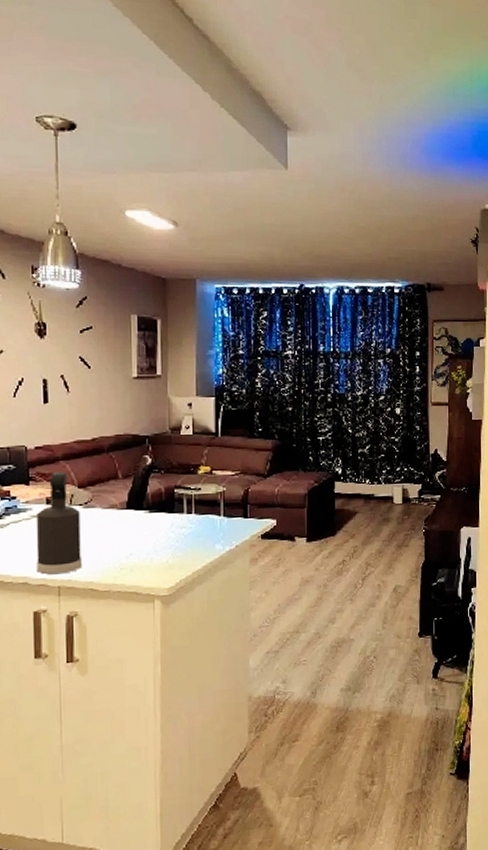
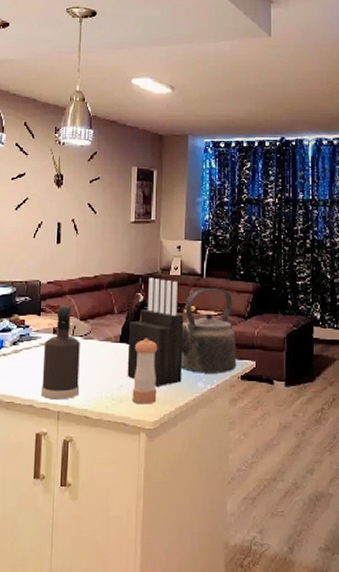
knife block: none [135,438,199,552] -> present [127,277,184,386]
pepper shaker: none [143,503,172,572] -> present [132,338,158,404]
kettle: none [196,446,257,536] -> present [180,287,237,374]

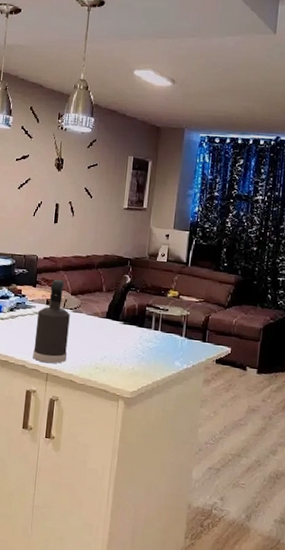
knife block: present [127,277,184,386] -> none [110,261,167,362]
pepper shaker: present [132,338,158,404] -> none [113,316,141,376]
kettle: present [180,287,237,374] -> none [160,276,215,356]

